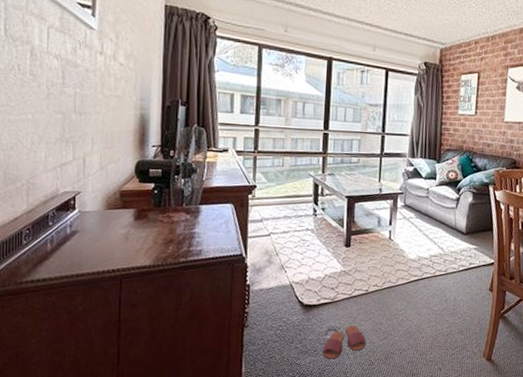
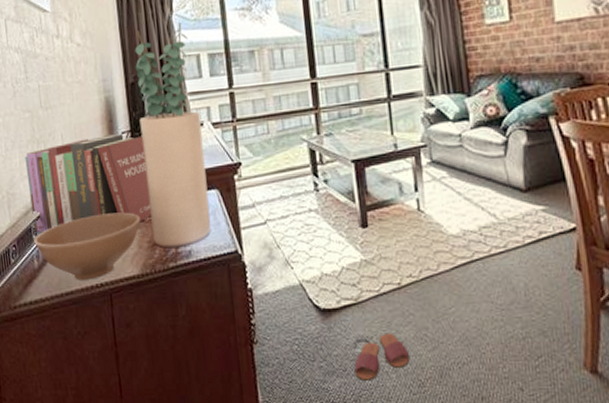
bowl: none [50,211,159,266] -> present [34,212,141,280]
books: none [51,146,172,223] -> present [25,134,152,233]
vase: none [169,64,226,247] -> present [134,22,212,249]

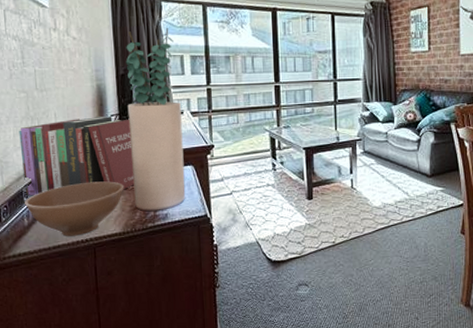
slippers: present [354,333,409,380] -> none [295,278,337,314]

